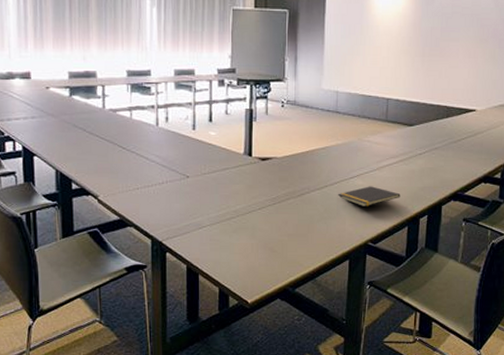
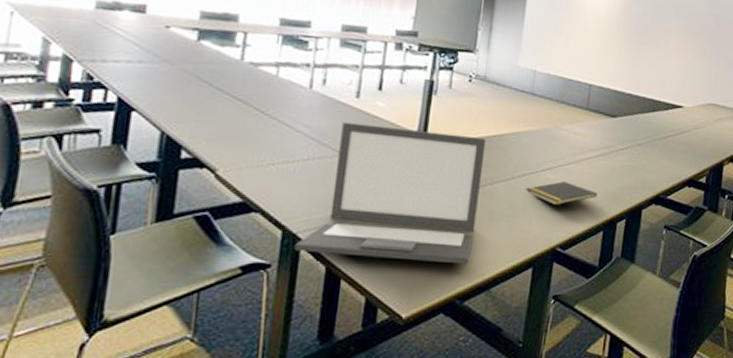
laptop: none [161,151,301,260] -> present [294,122,486,265]

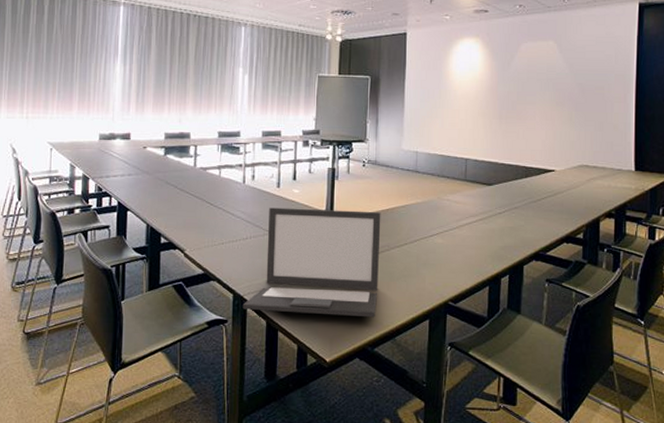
notepad: present [526,181,598,205] -> none [418,244,481,265]

